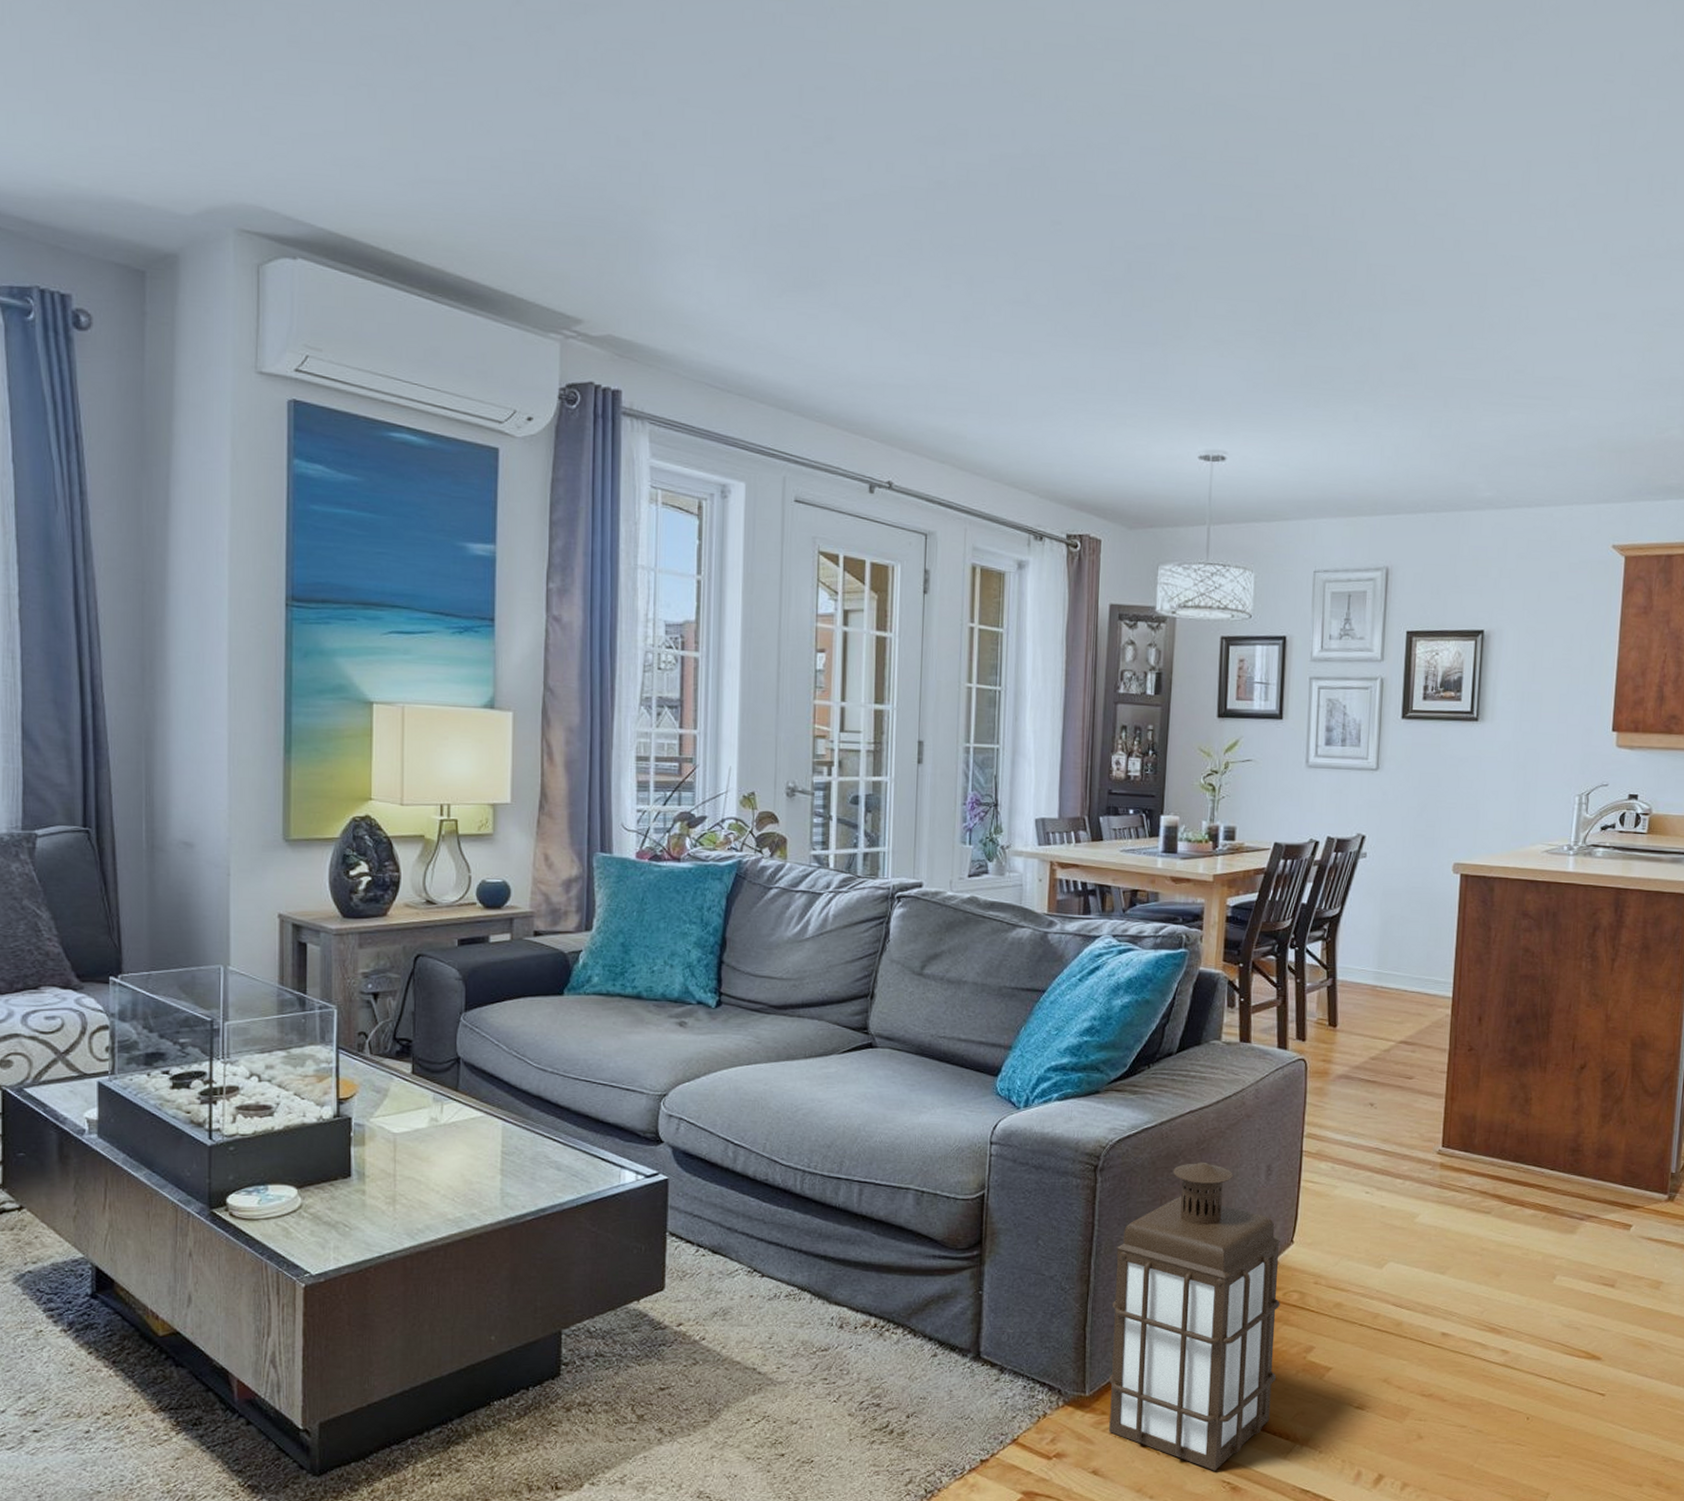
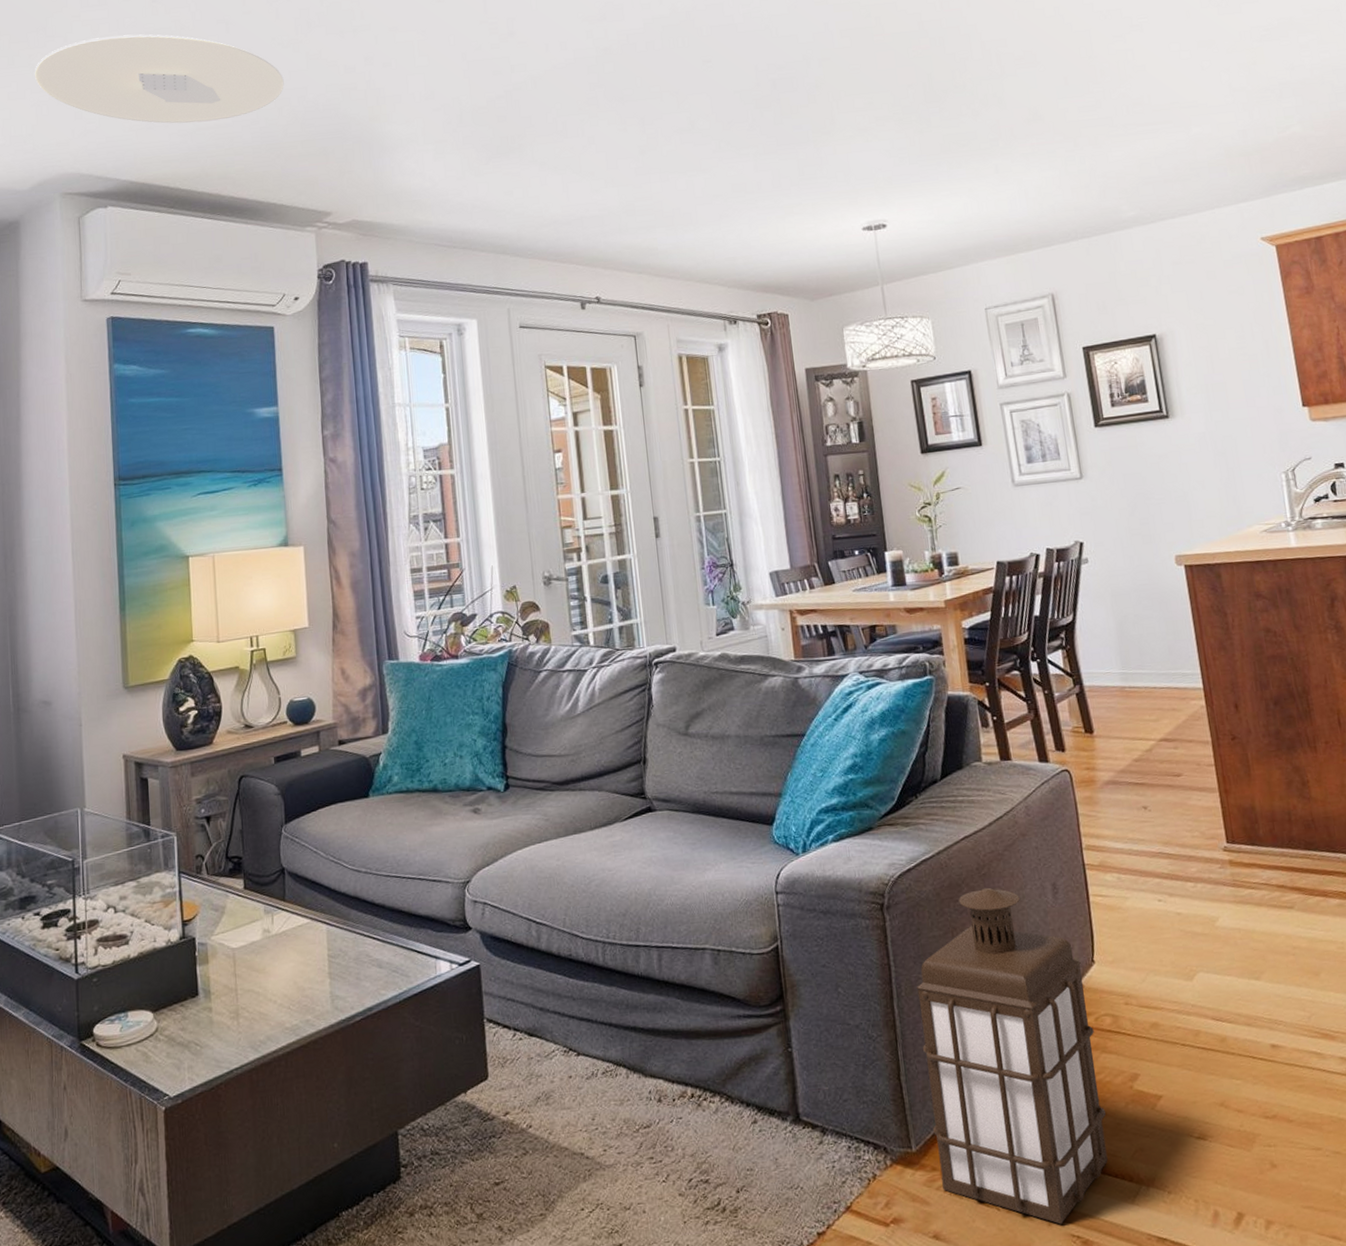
ceiling light: none [207,29,538,175] -> present [34,34,284,124]

